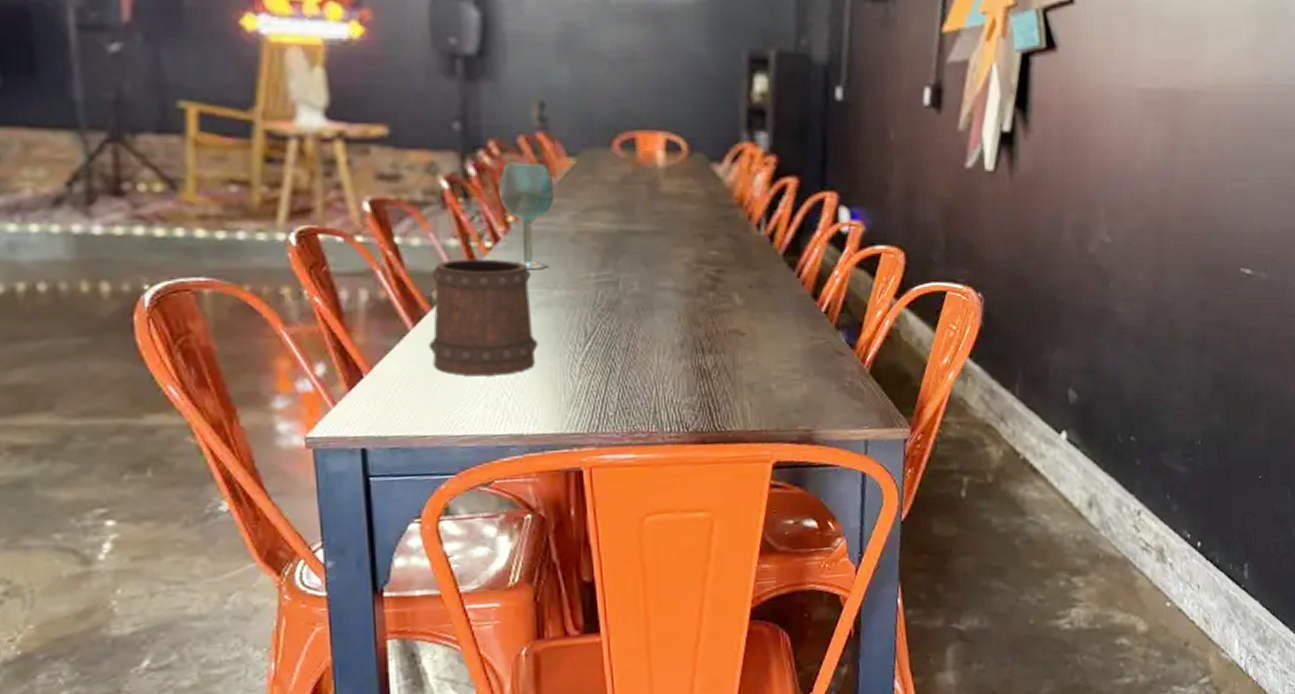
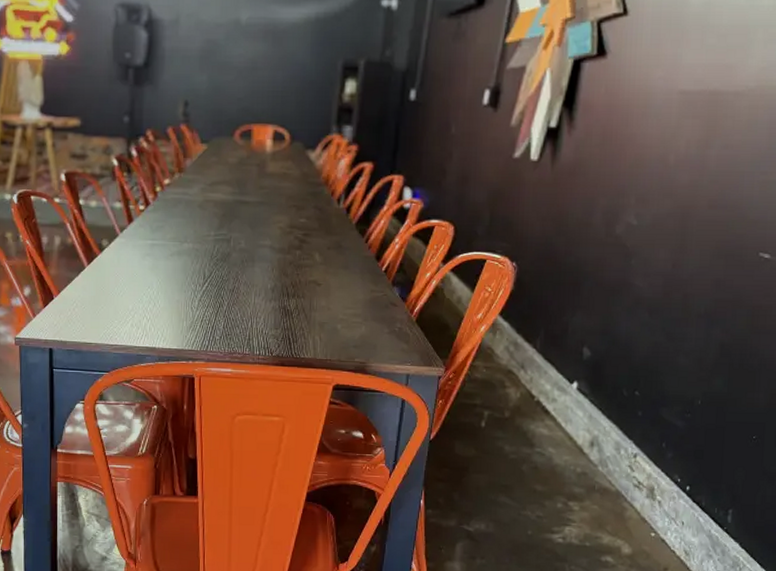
beer mug: present [428,258,539,377] -> none [97,217,171,304]
wine glass: present [497,162,555,269] -> none [151,147,190,227]

